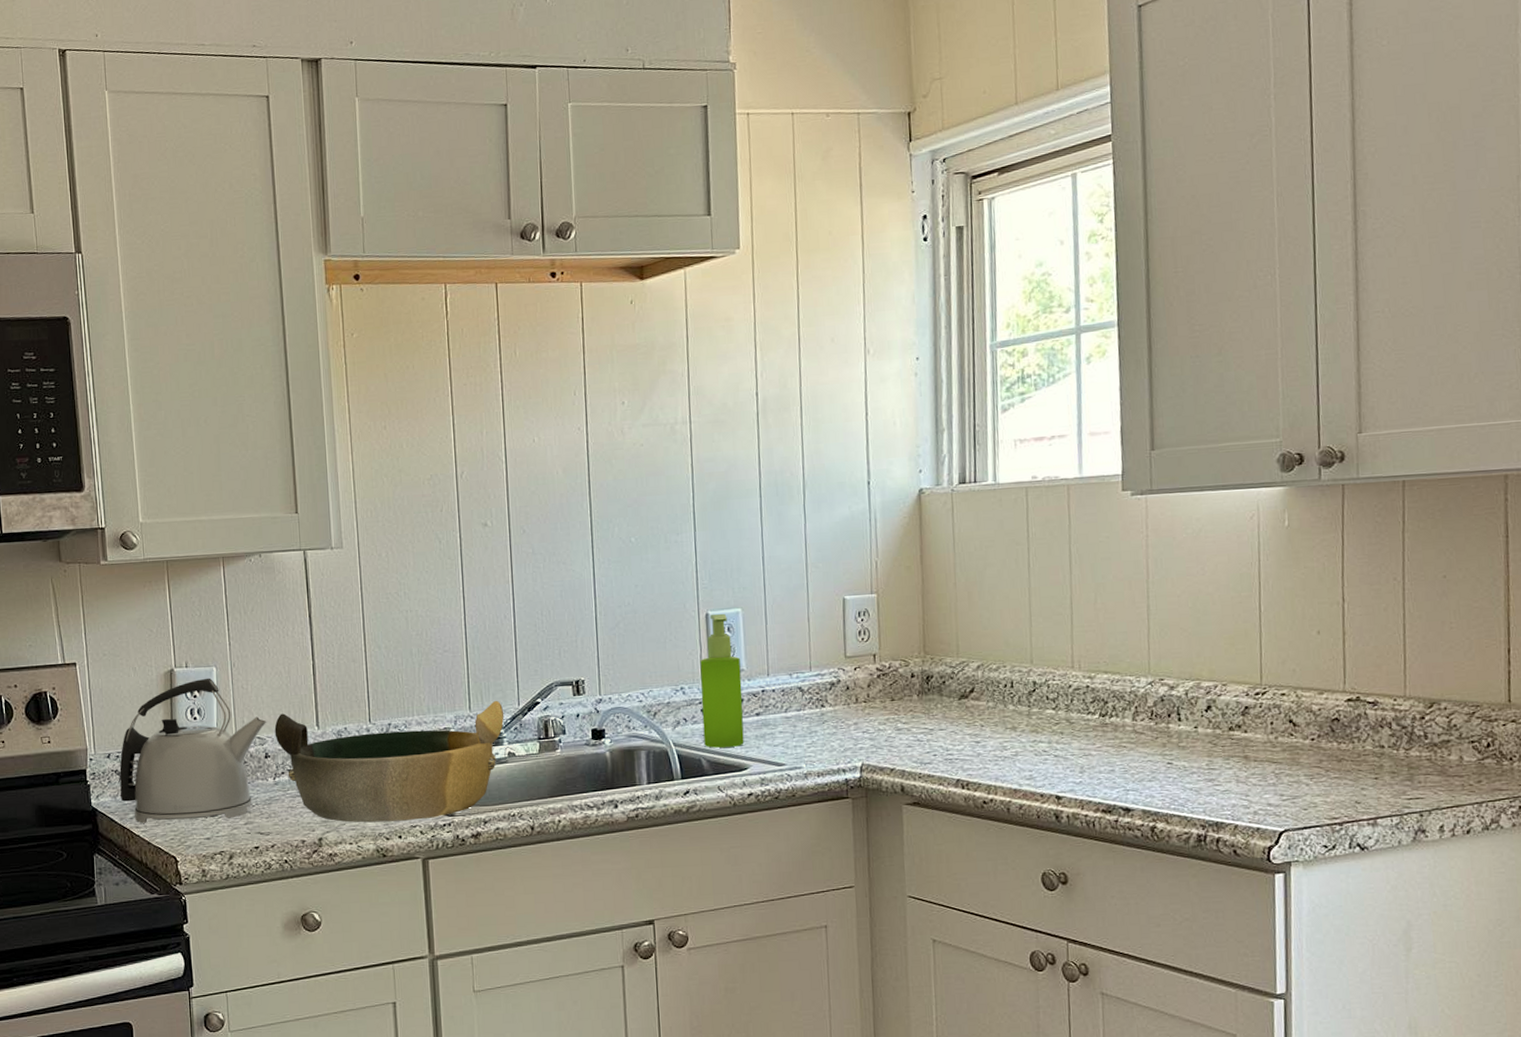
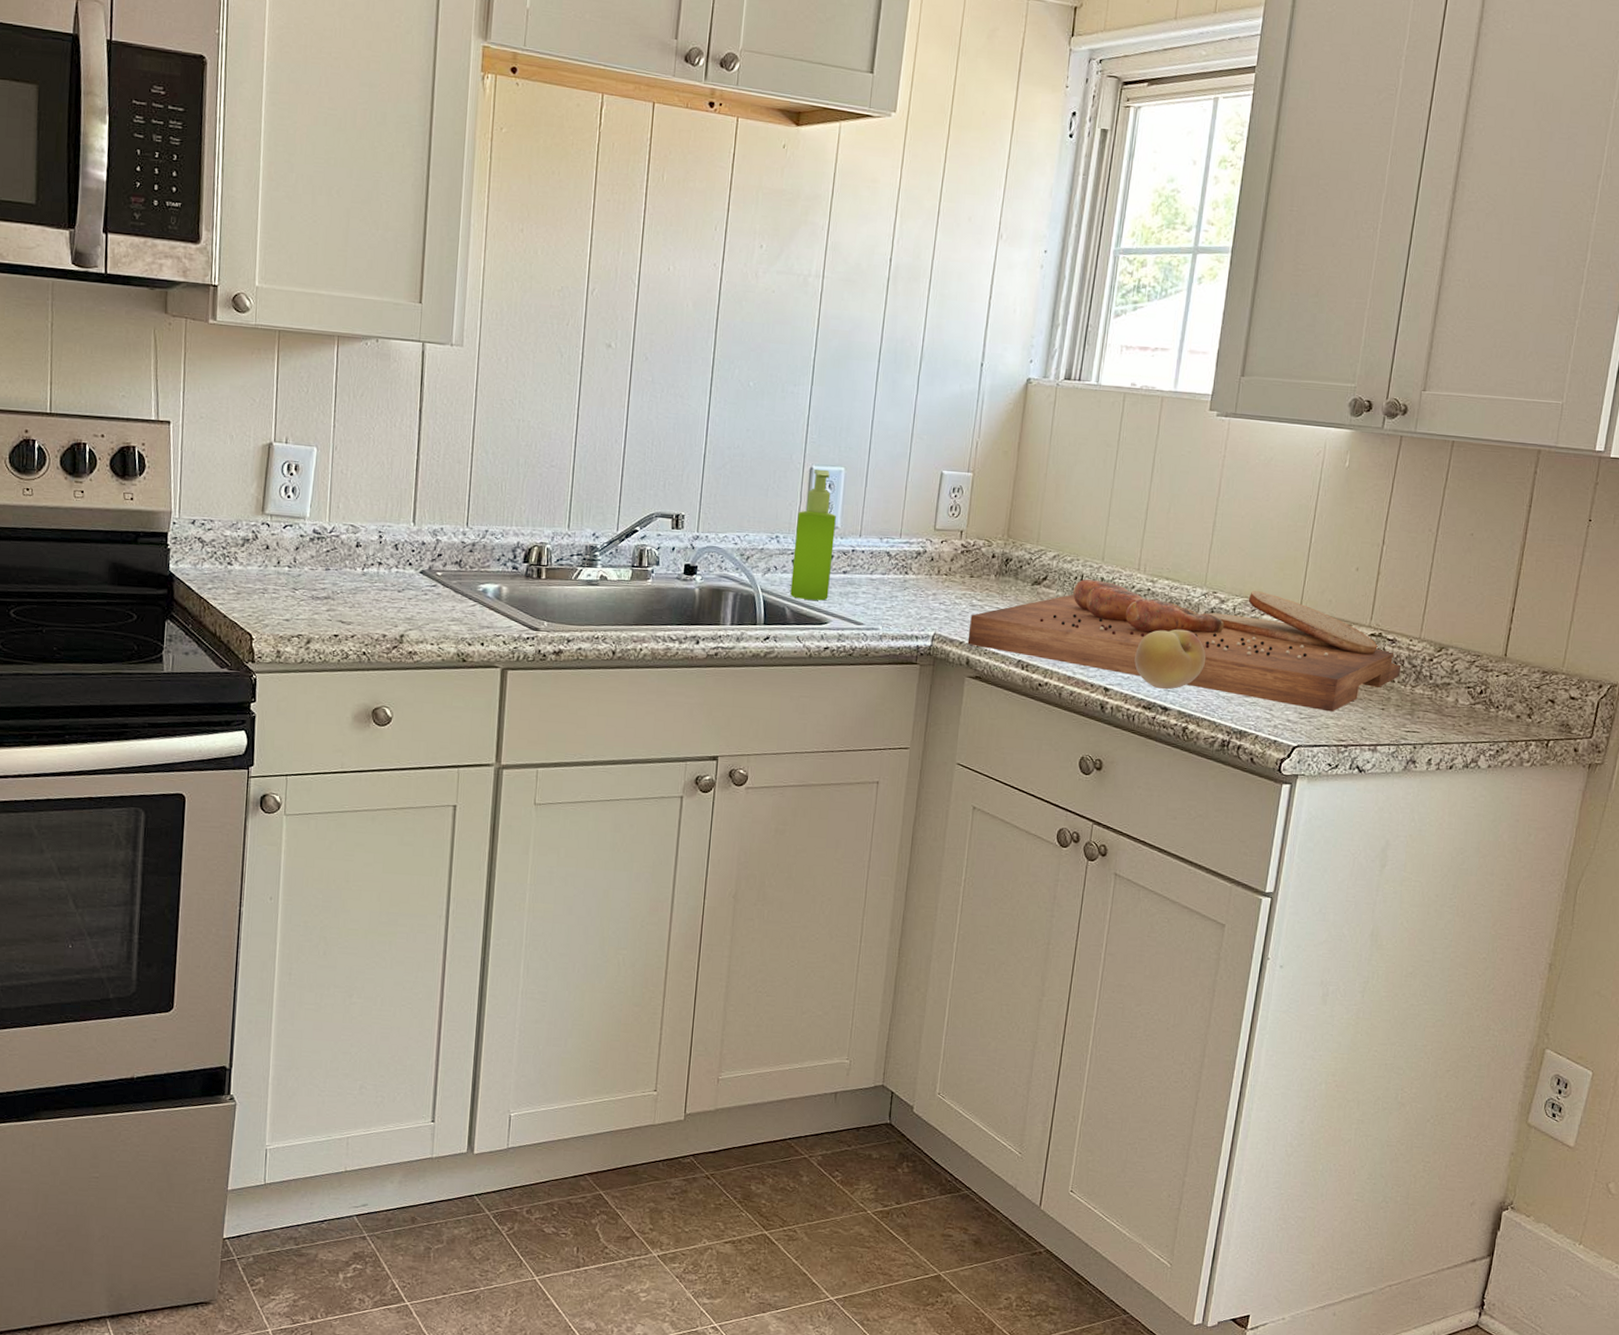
kettle: present [119,678,267,823] -> none [200,457,363,603]
cooking pot: present [274,700,504,823] -> none [369,504,602,630]
cutting board: none [898,671,1390,790] -> present [967,579,1402,712]
fruit: none [1084,723,1165,790] -> present [1134,629,1206,690]

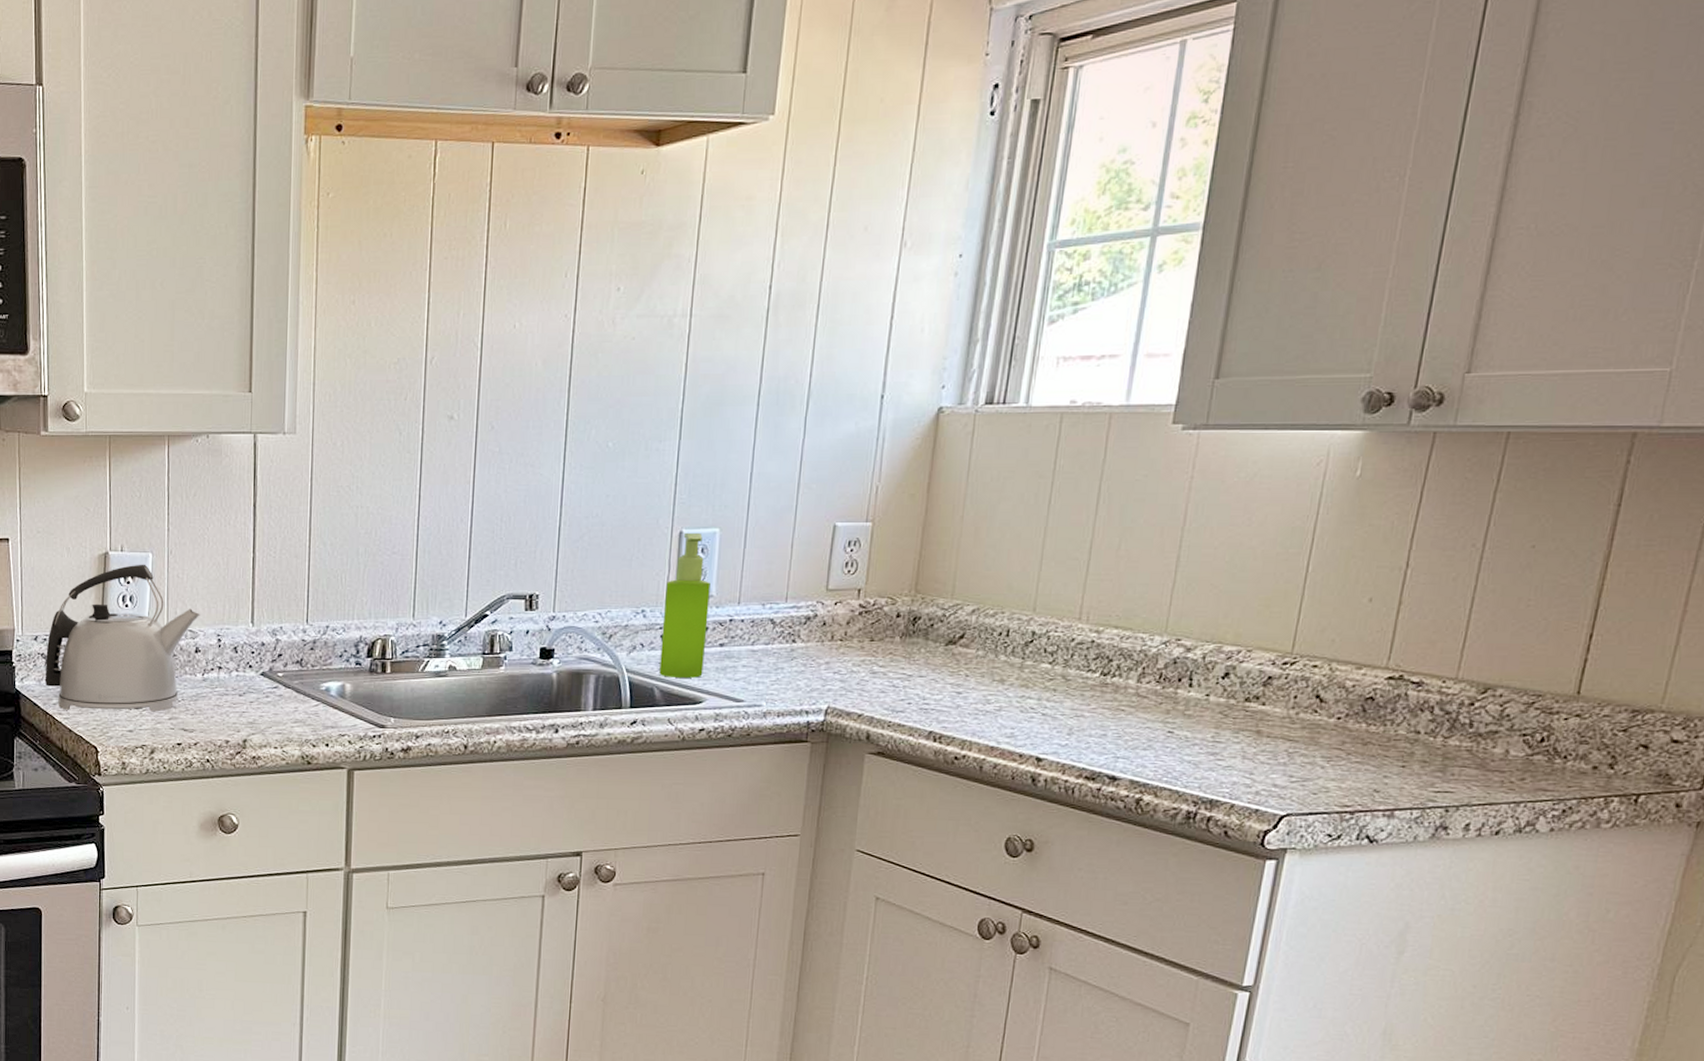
kettle: none [200,457,363,603] -> present [44,564,200,712]
cutting board: present [967,579,1402,712] -> none [867,634,1430,773]
fruit: present [1134,629,1206,690] -> none [1074,685,1167,757]

